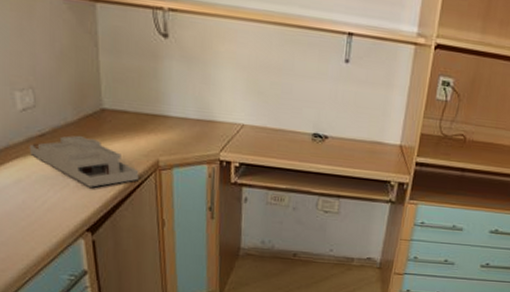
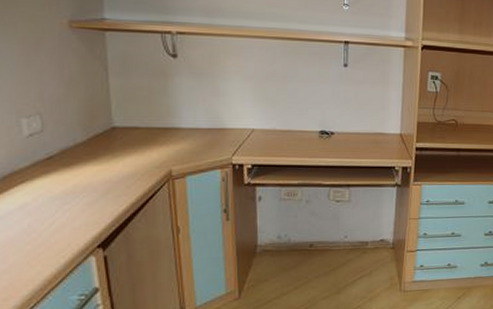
desk organizer: present [29,135,139,188] -> none [35,154,152,203]

